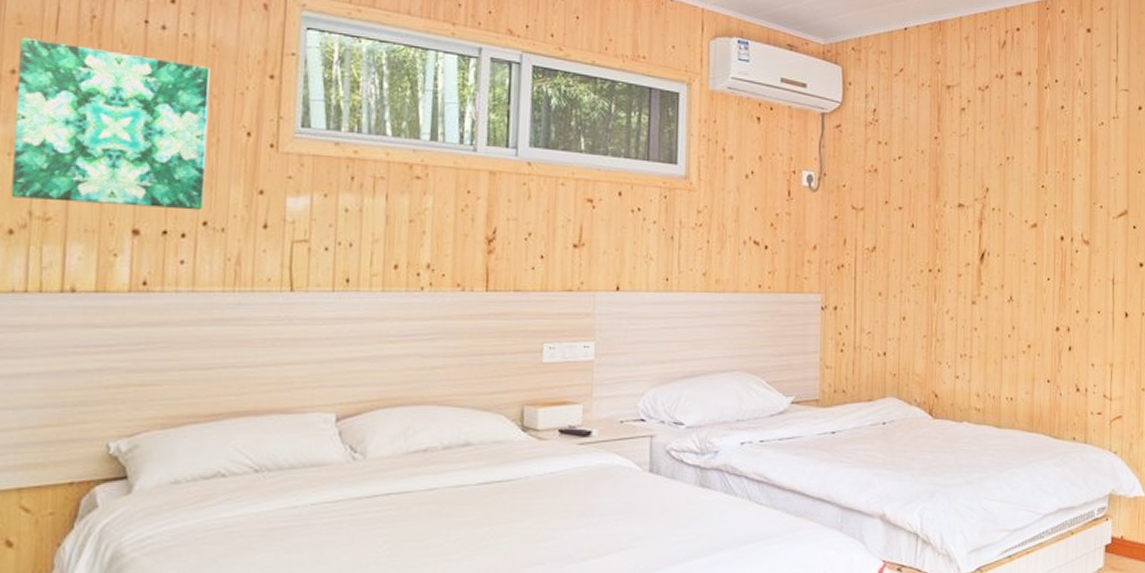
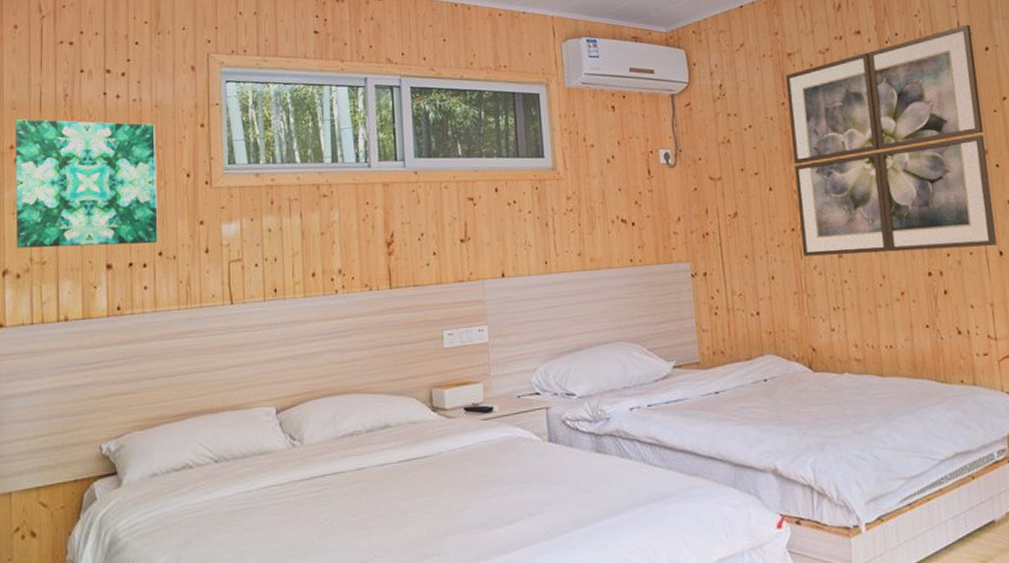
wall art: none [937,80,1128,306] -> present [785,24,997,257]

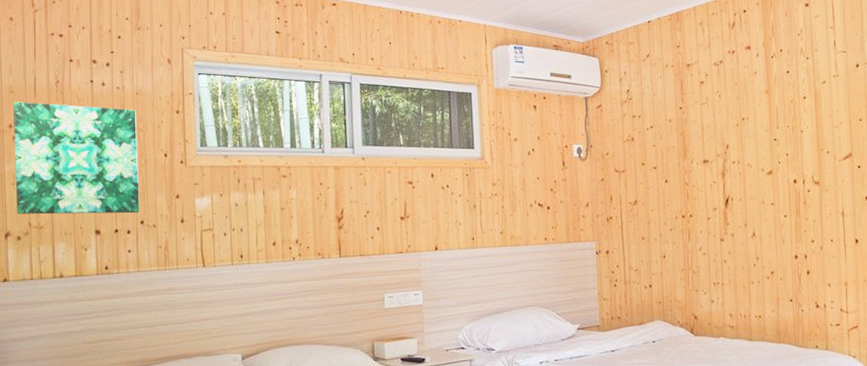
wall art: present [785,24,997,257] -> none [684,44,854,239]

